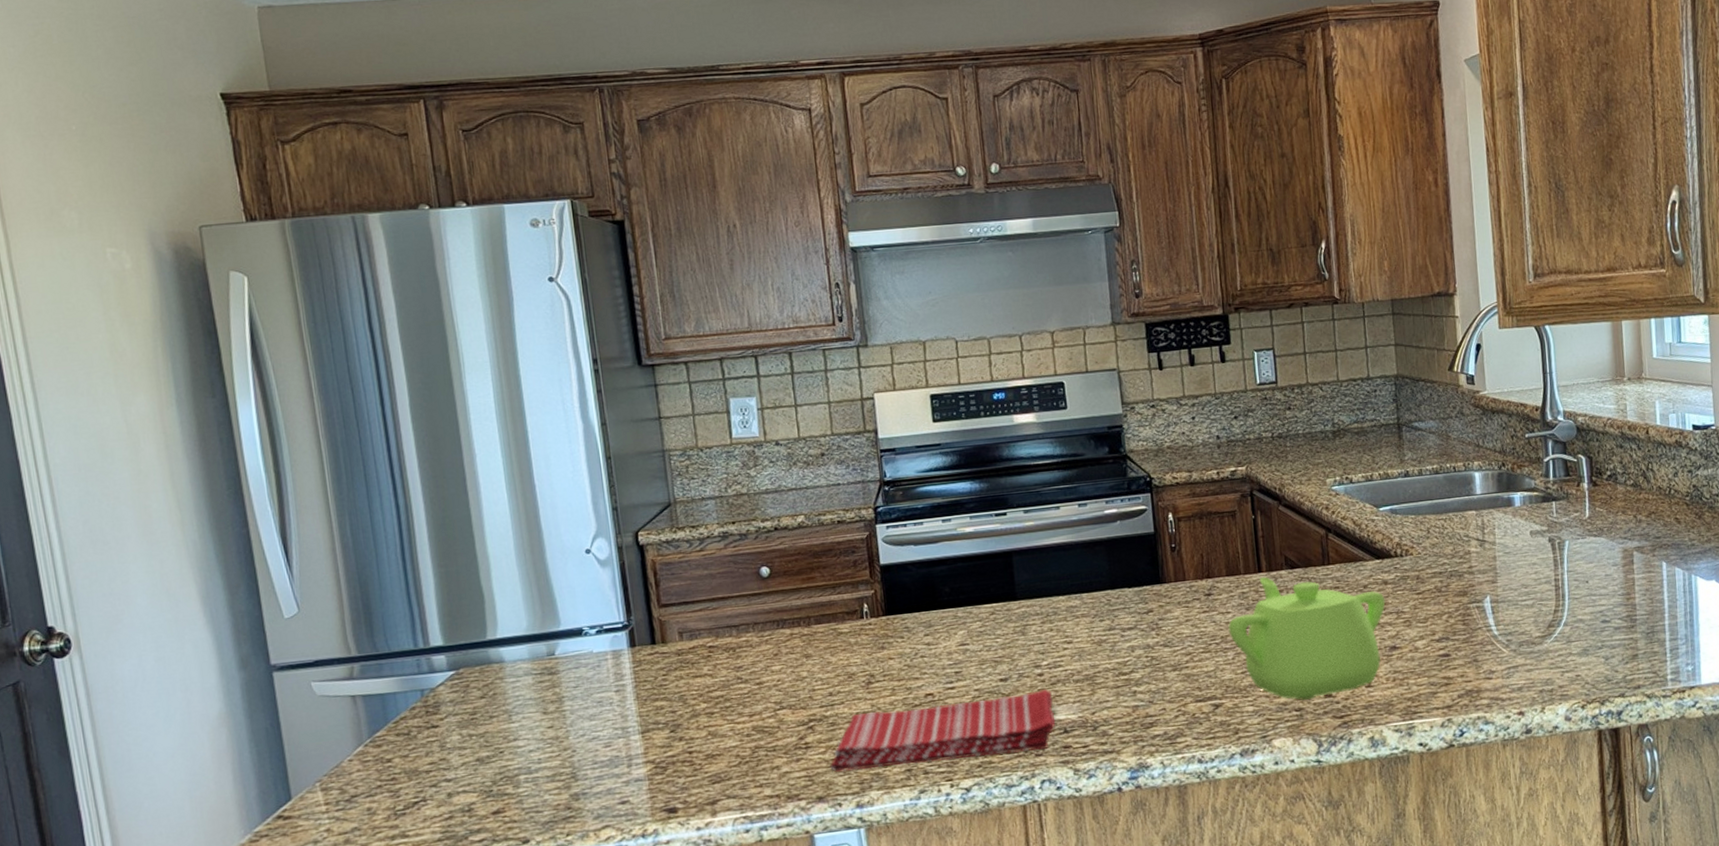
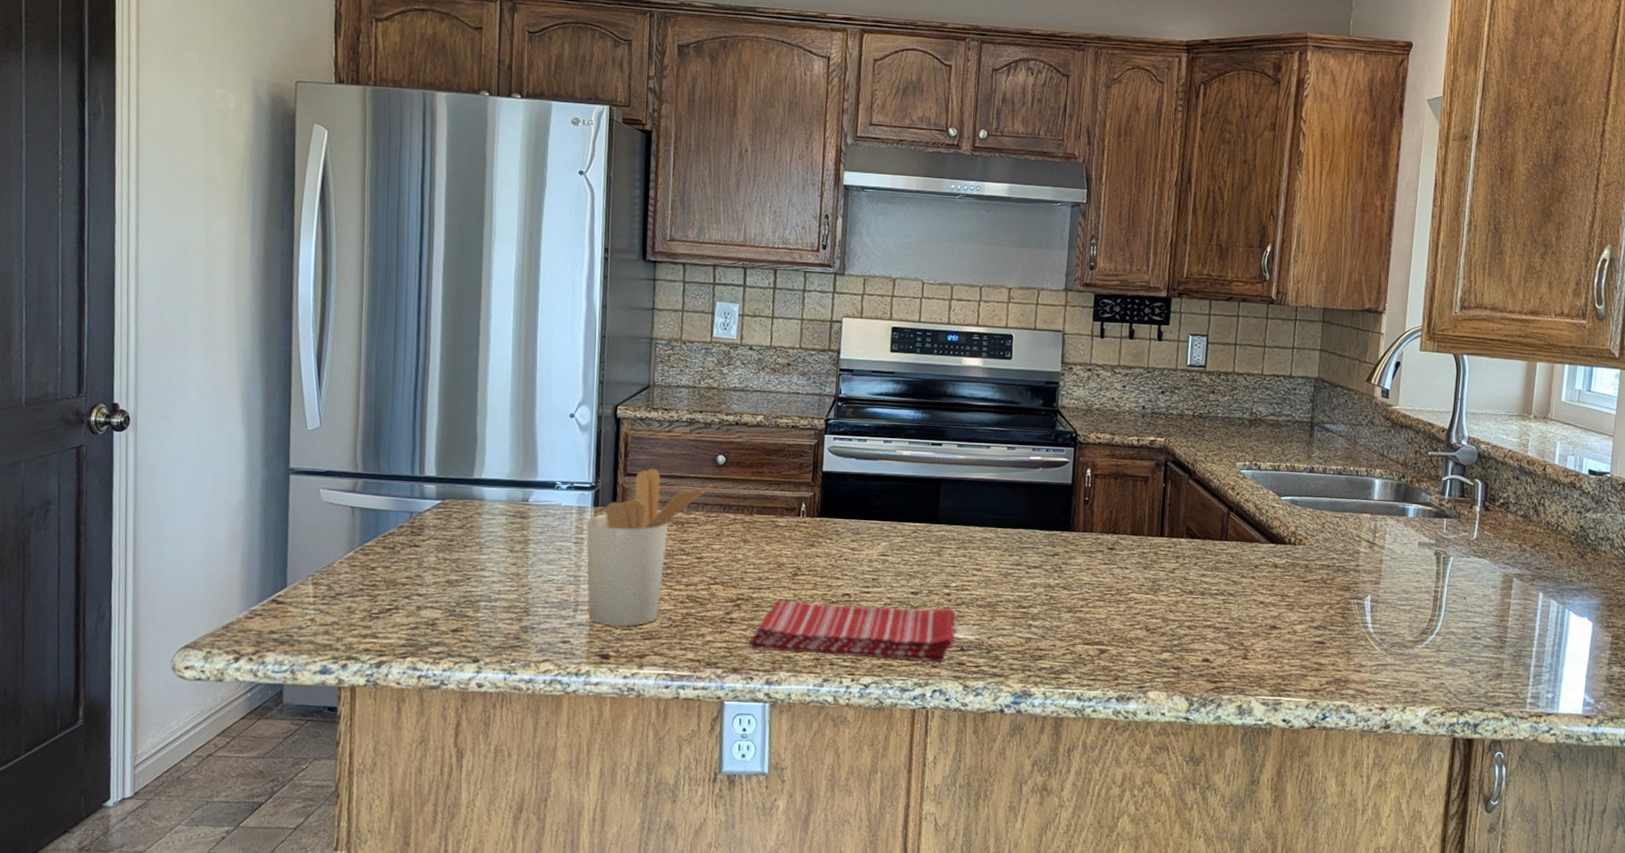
utensil holder: none [624,593,760,776] -> present [586,468,712,627]
teapot: present [1228,577,1386,701] -> none [1124,541,1273,661]

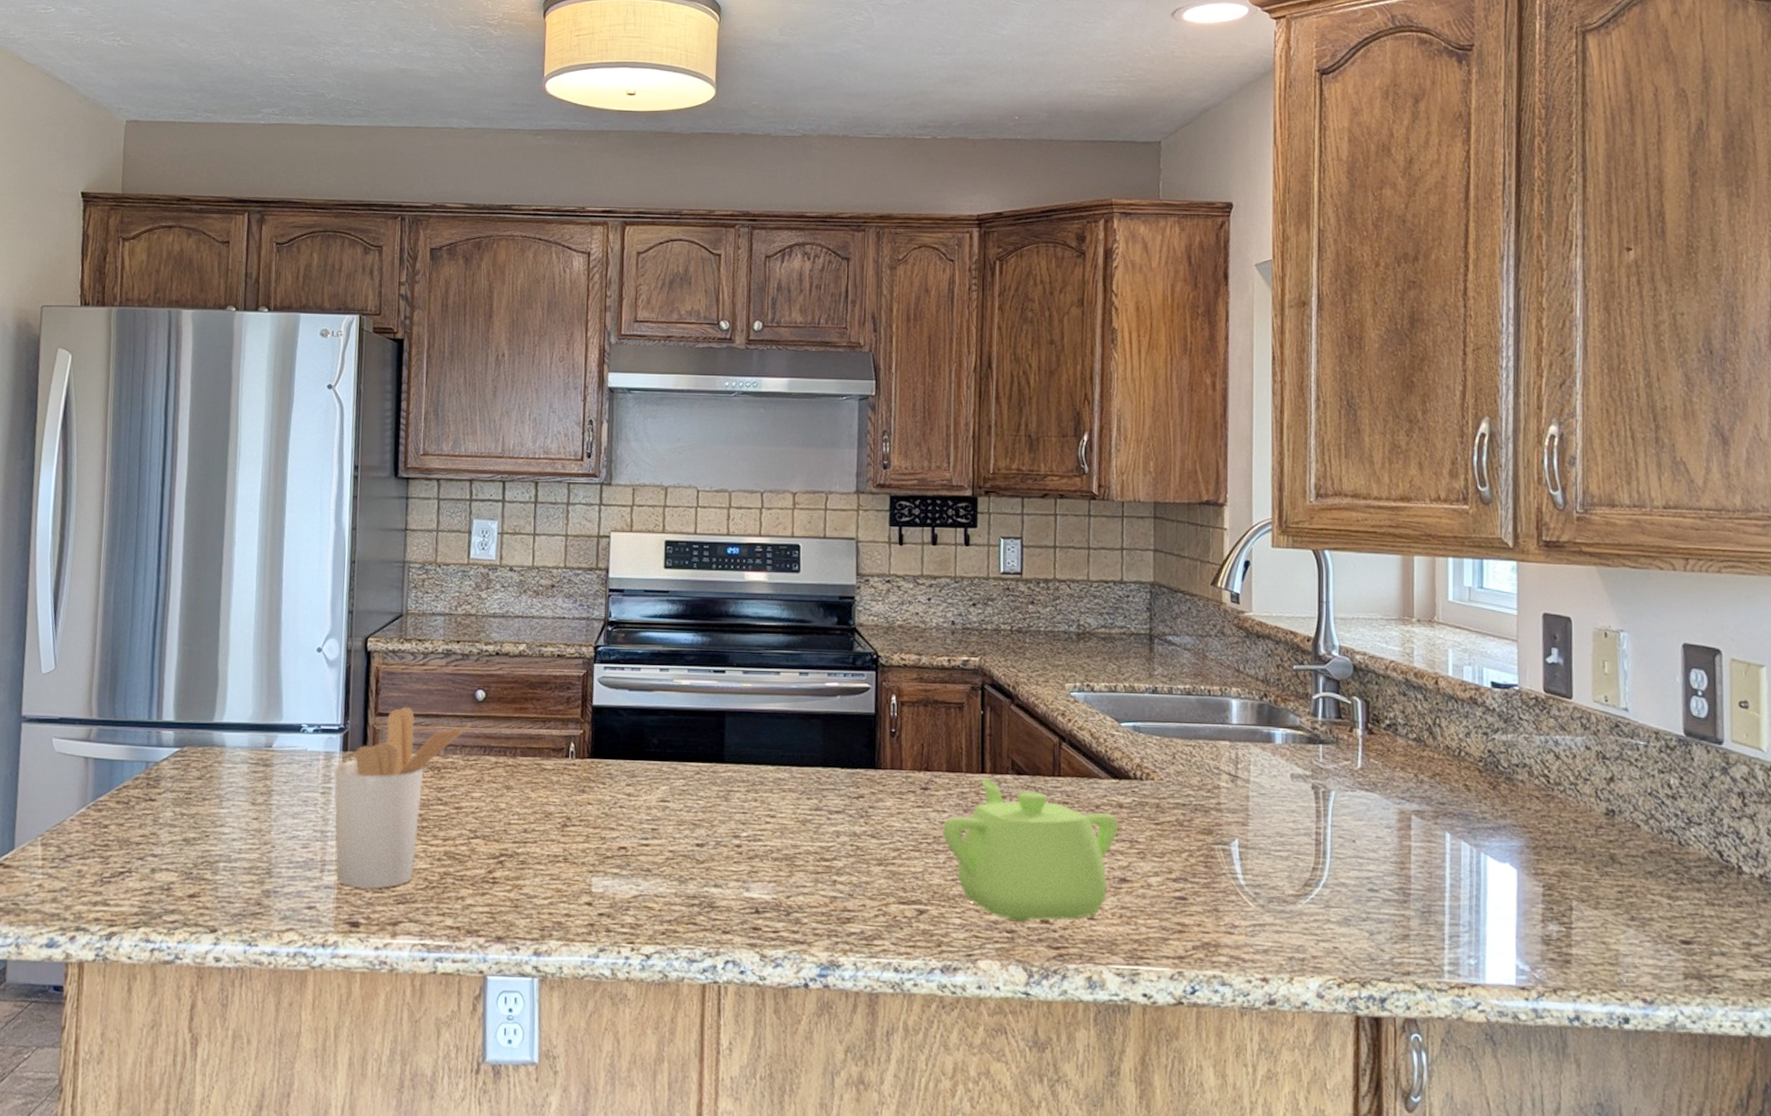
dish towel: present [748,599,956,662] -> none [514,855,748,927]
teapot: none [1124,541,1273,661] -> present [942,779,1119,923]

